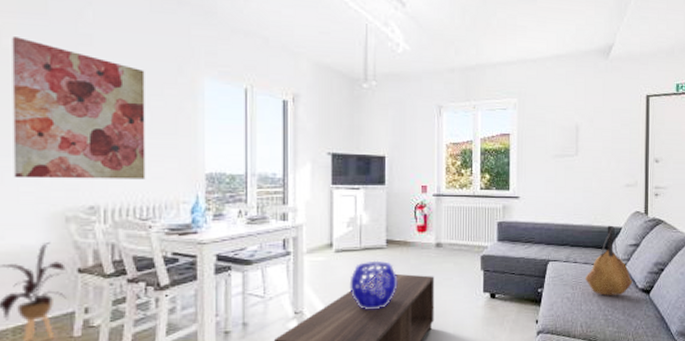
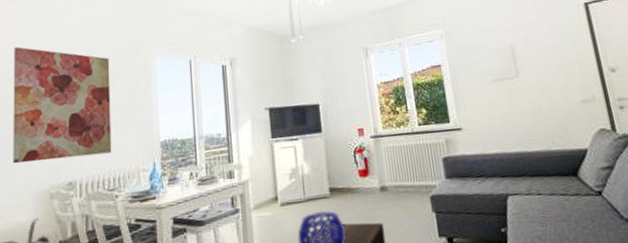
tote bag: present [585,225,633,296] -> none [555,147,616,231]

